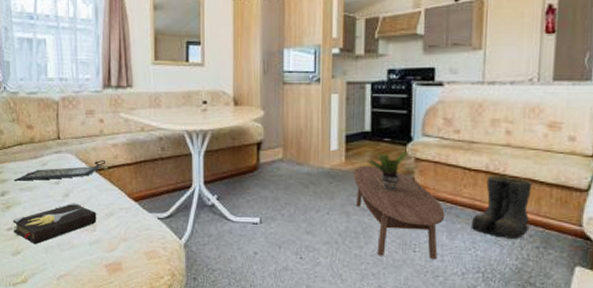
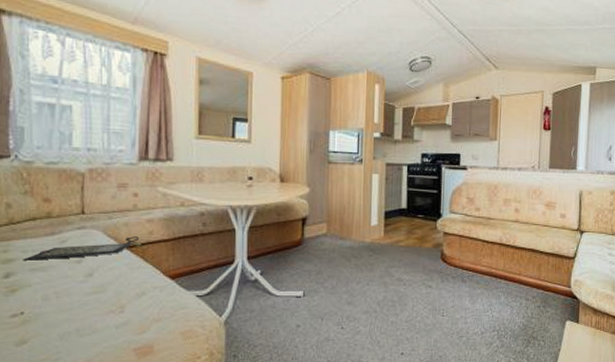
hardback book: present [13,203,98,245] -> none [19,283,127,332]
coffee table: present [353,165,445,260] -> none [391,239,468,323]
potted plant: present [366,152,416,191] -> none [402,227,445,262]
boots: present [472,176,532,239] -> none [489,247,535,300]

